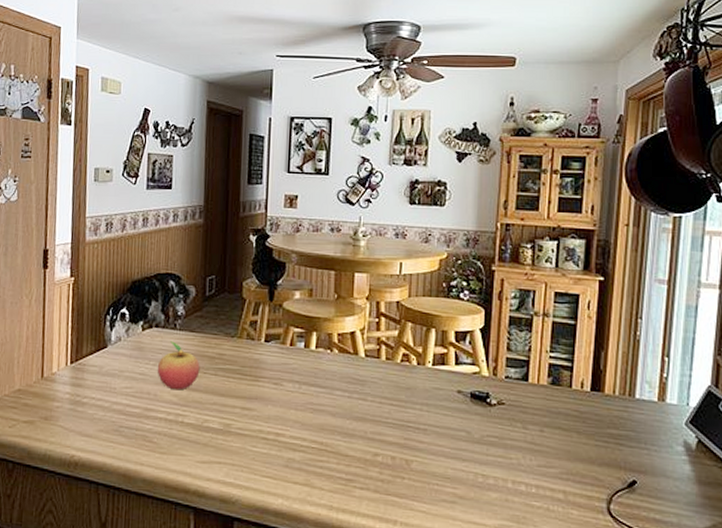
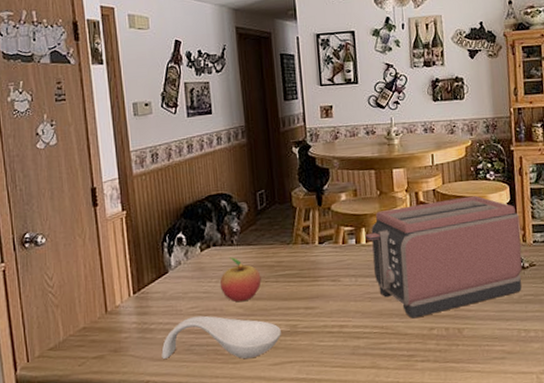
spoon rest: none [90,397,214,452] -> present [161,315,281,359]
toaster: none [315,314,492,440] -> present [365,195,522,319]

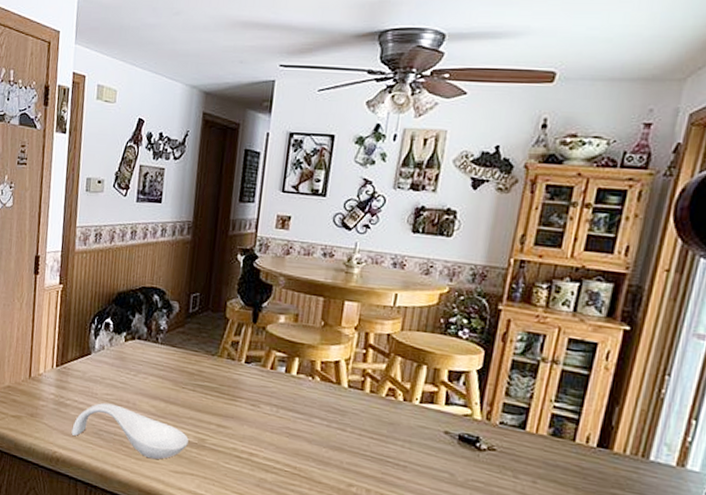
fruit: present [219,257,261,302] -> none [137,354,179,402]
toaster: present [365,195,522,319] -> none [297,343,489,476]

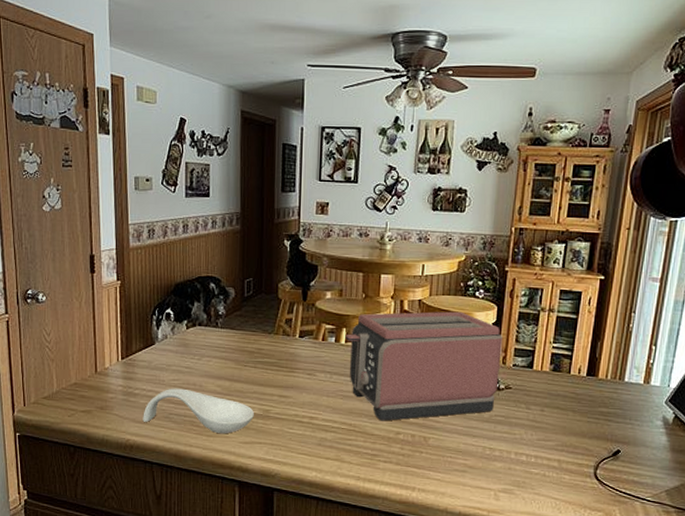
toaster: none [297,343,489,476] -> present [345,311,502,421]

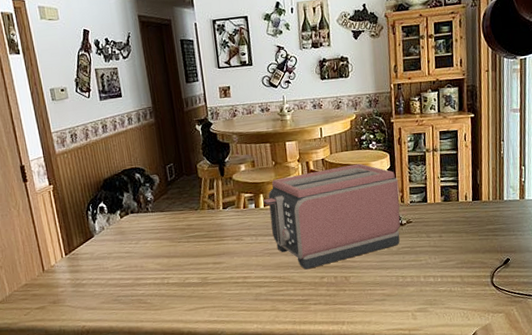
spoon rest: present [143,388,254,434] -> none [93,271,194,308]

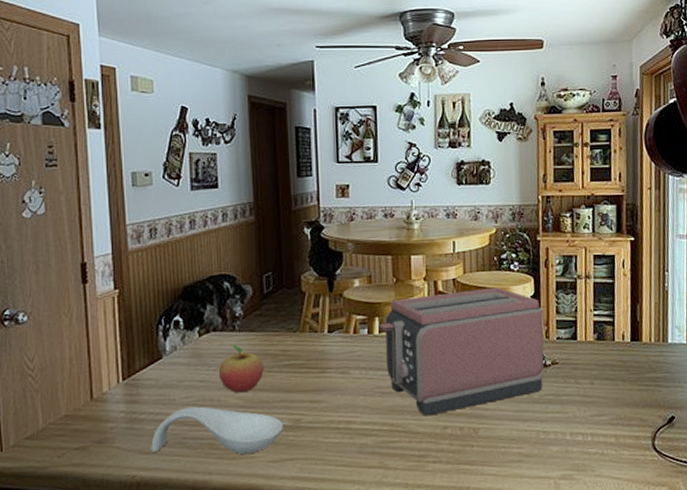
spoon rest: none [93,271,194,308] -> present [151,406,283,455]
fruit: none [139,222,175,260] -> present [218,343,264,393]

